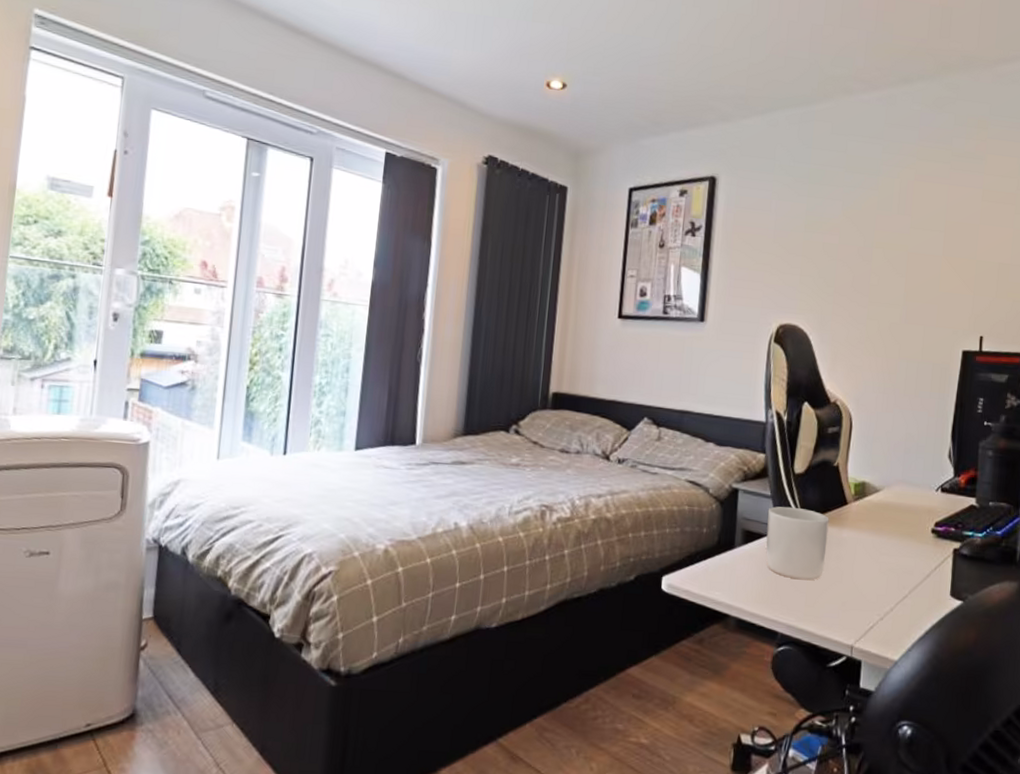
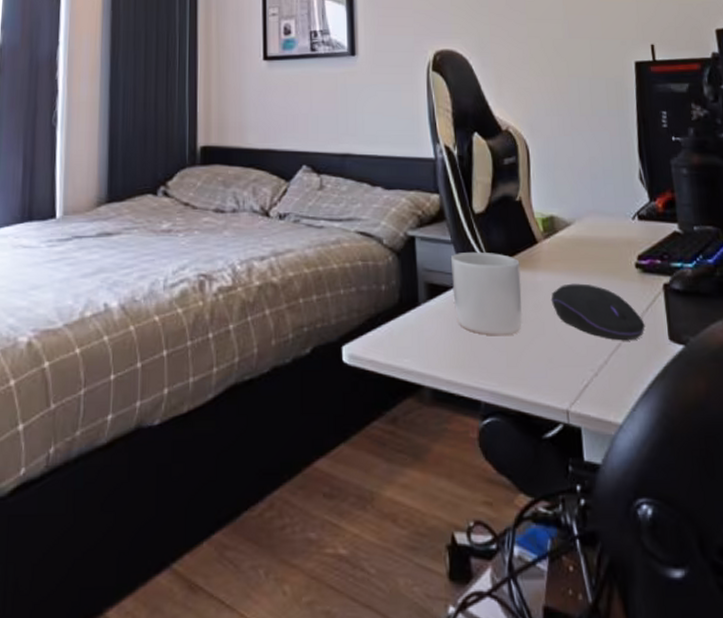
computer mouse: none [852,541,931,593] -> present [550,283,645,340]

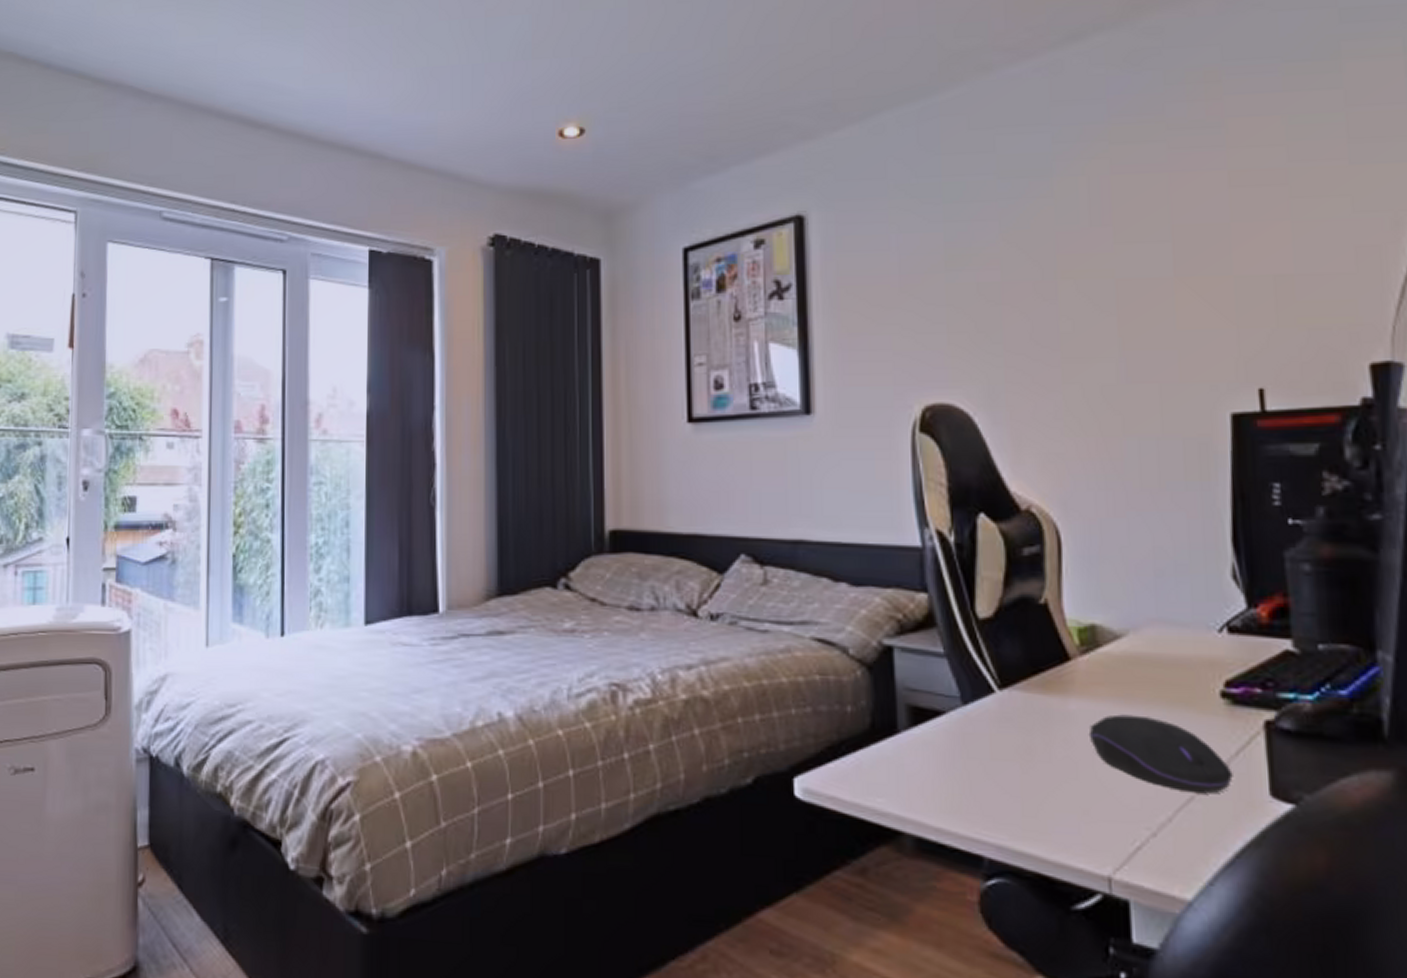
mug: present [450,251,523,336] -> none [942,667,1046,778]

